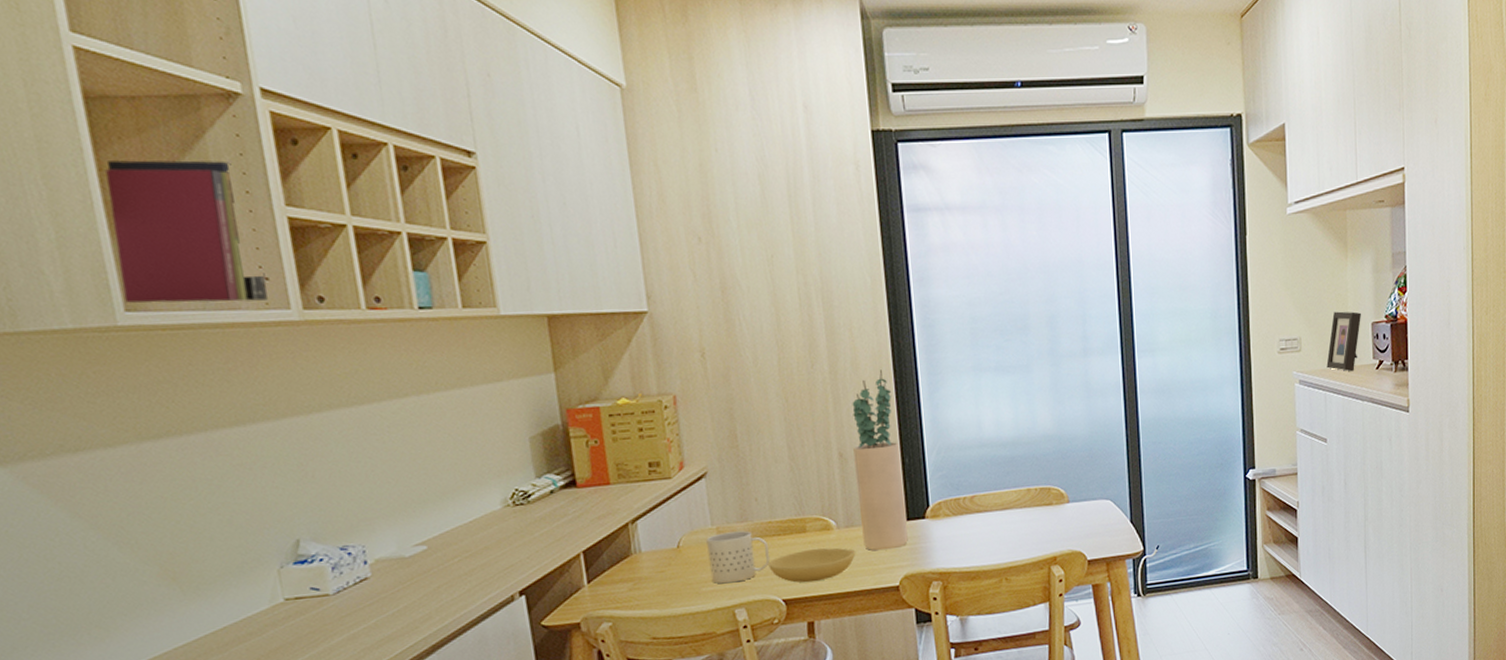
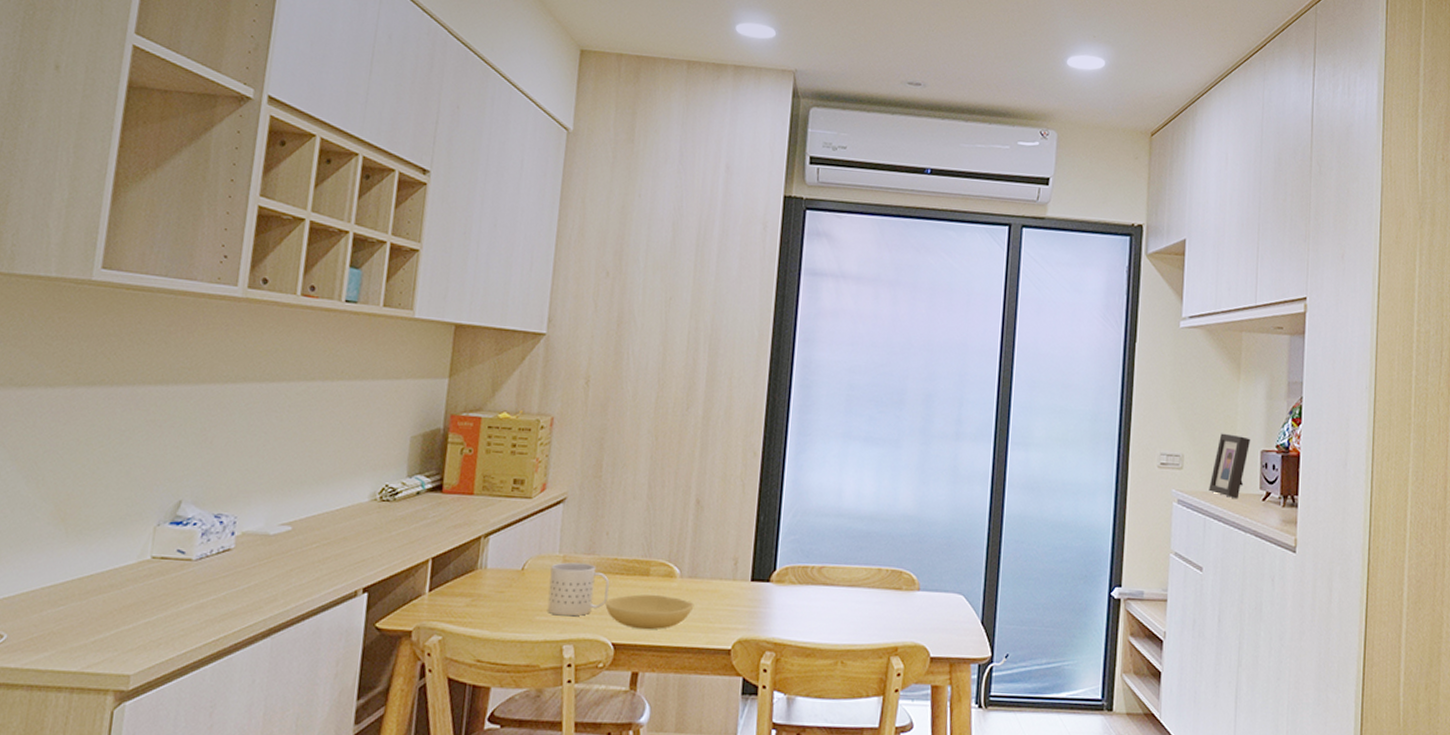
books: present [105,160,268,303] -> none [104,140,226,275]
vase: present [852,370,908,551] -> none [703,422,758,609]

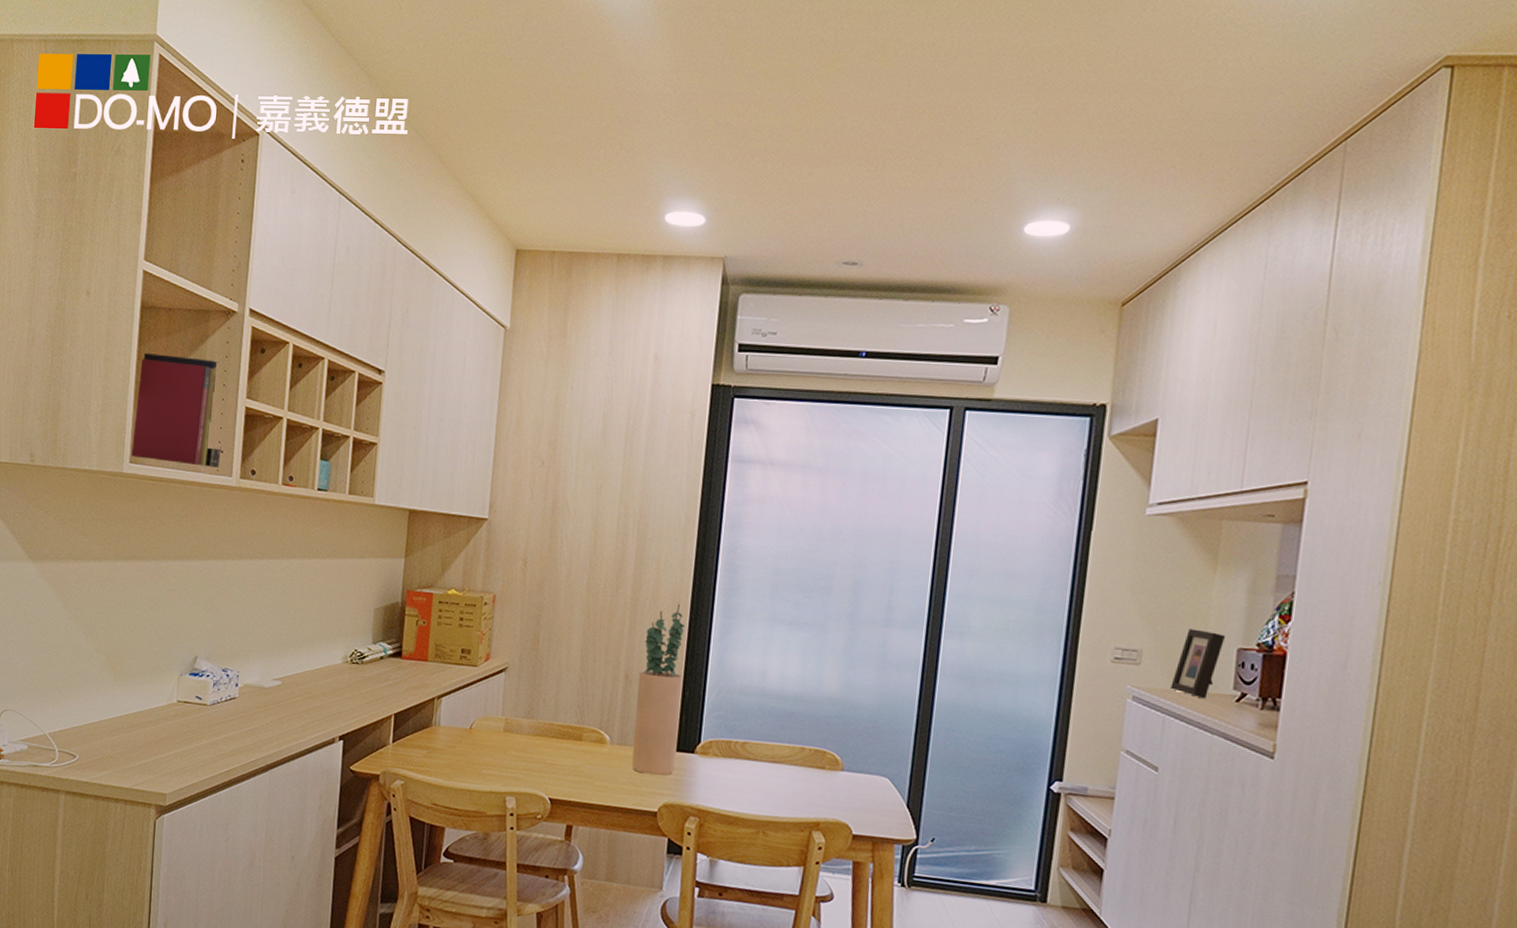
books: none [104,140,226,275] -> present [131,353,221,468]
mug: present [547,562,610,617] -> none [492,724,547,772]
bowl: present [605,594,694,630] -> none [543,757,623,789]
vase: none [703,422,758,609] -> present [632,604,684,776]

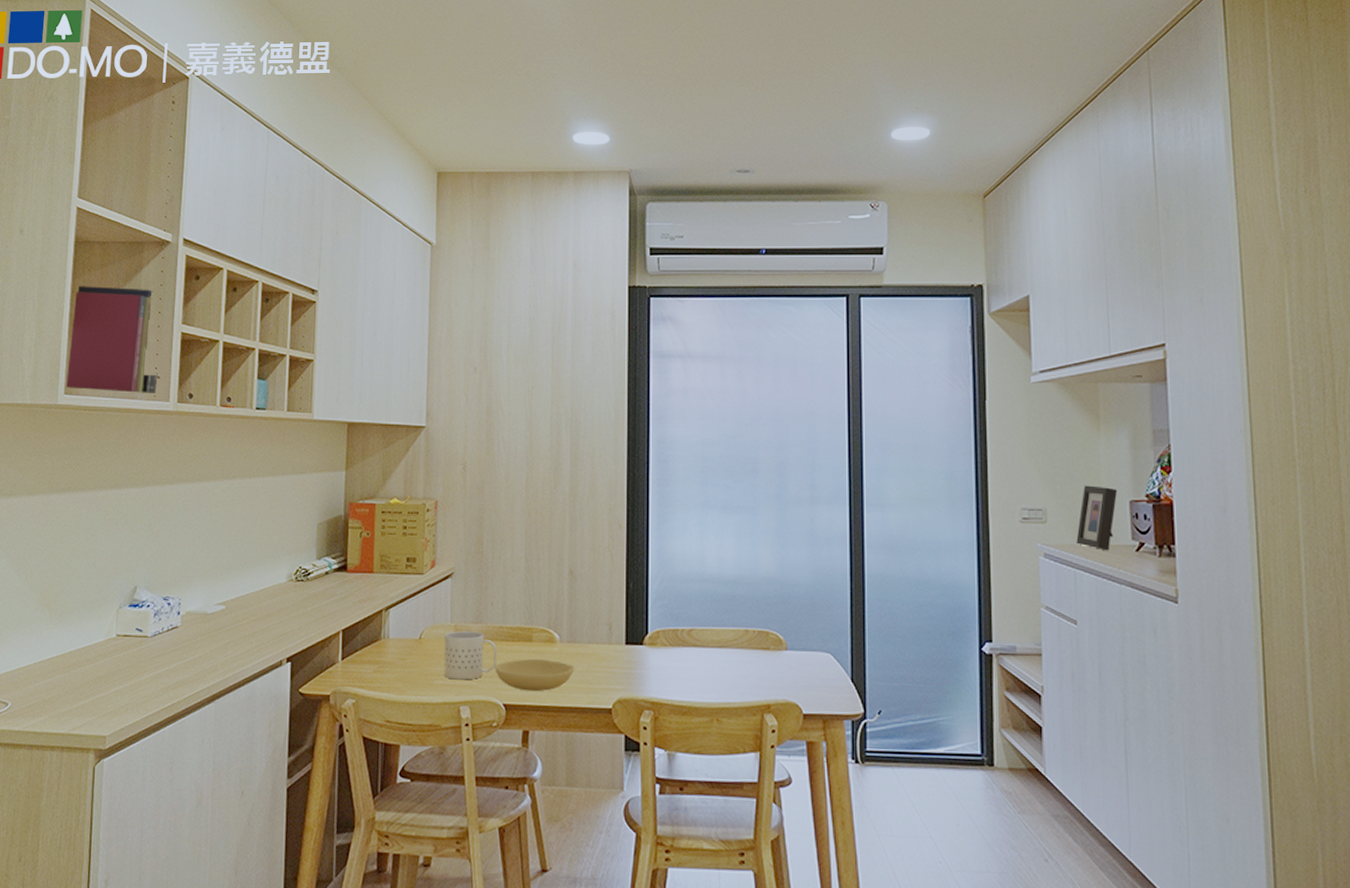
mug: none [492,724,547,772] -> present [444,631,498,680]
bowl: none [543,757,623,789] -> present [495,658,575,692]
vase: present [632,604,684,776] -> none [582,497,626,671]

